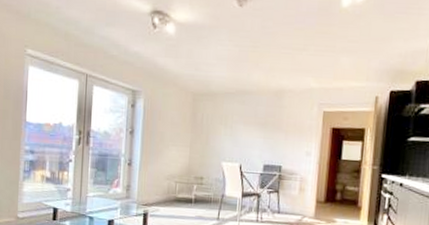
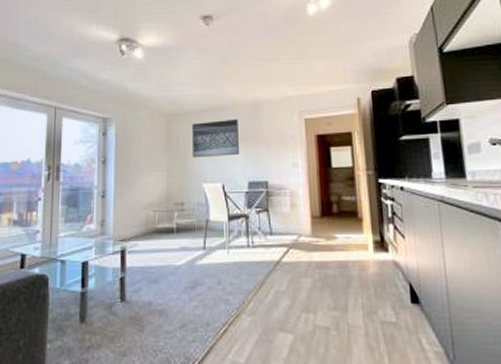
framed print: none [215,104,261,140] -> present [192,118,239,157]

